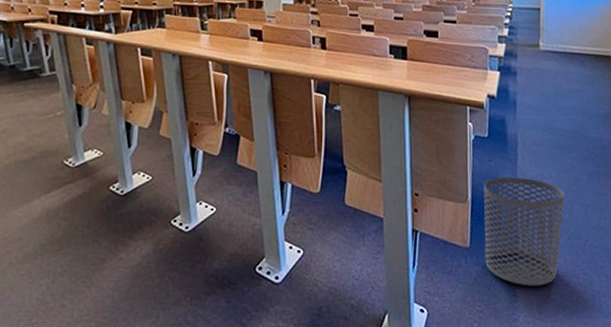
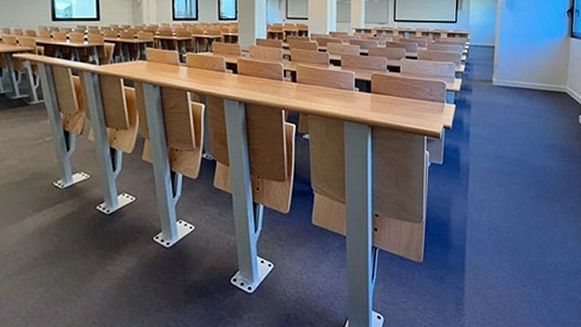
waste bin: present [483,177,564,286] -> none [436,200,509,297]

